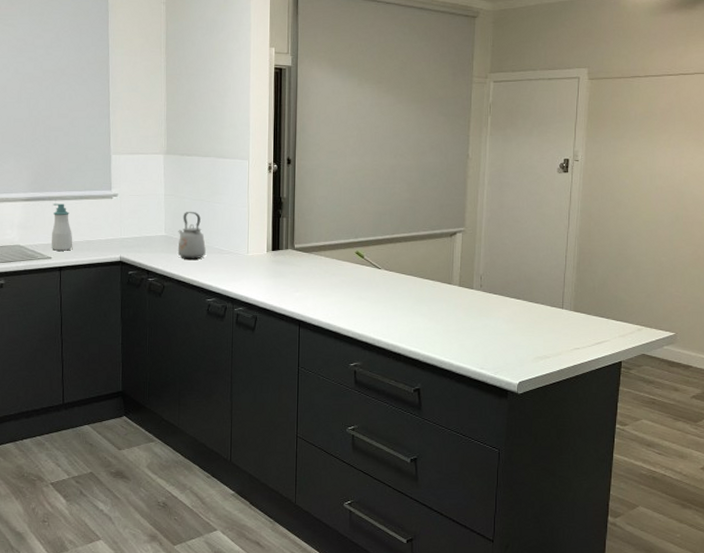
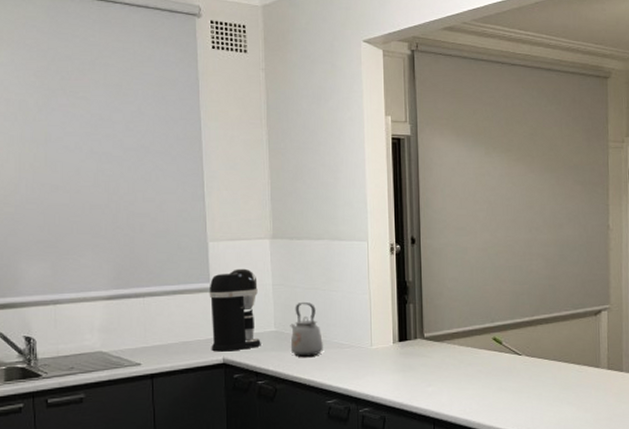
soap bottle: present [52,203,73,251] -> none [140,300,167,356]
coffee maker: none [110,179,153,251] -> present [209,268,261,352]

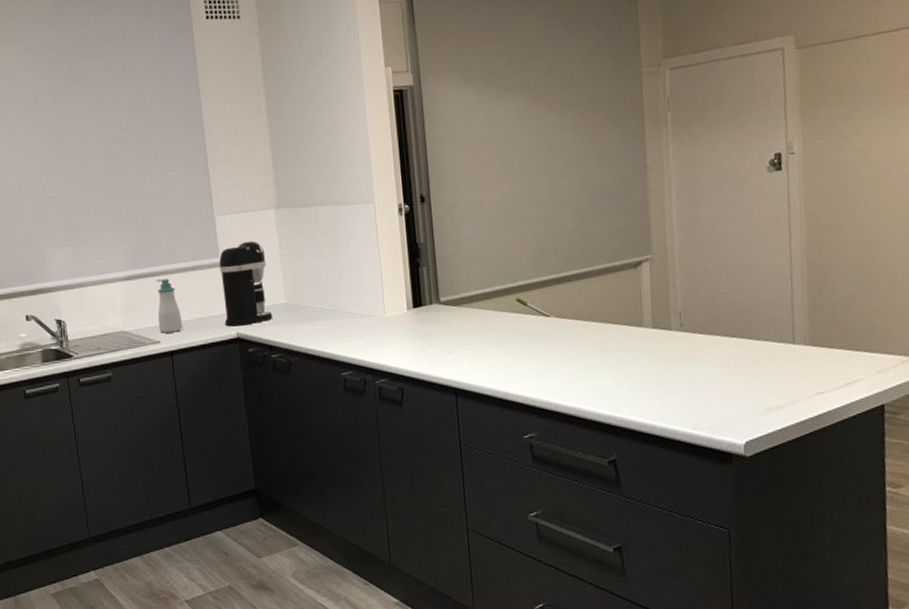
soap bottle: none [140,300,167,356] -> present [156,278,183,333]
kettle: present [290,302,323,357] -> none [300,272,335,328]

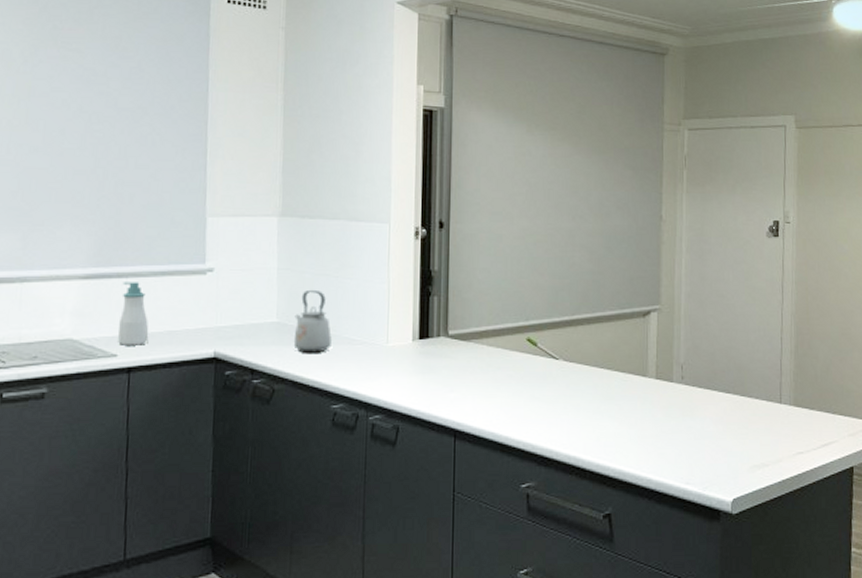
coffee maker: present [219,241,273,327] -> none [201,249,261,344]
kettle: none [300,272,335,328] -> present [293,291,332,353]

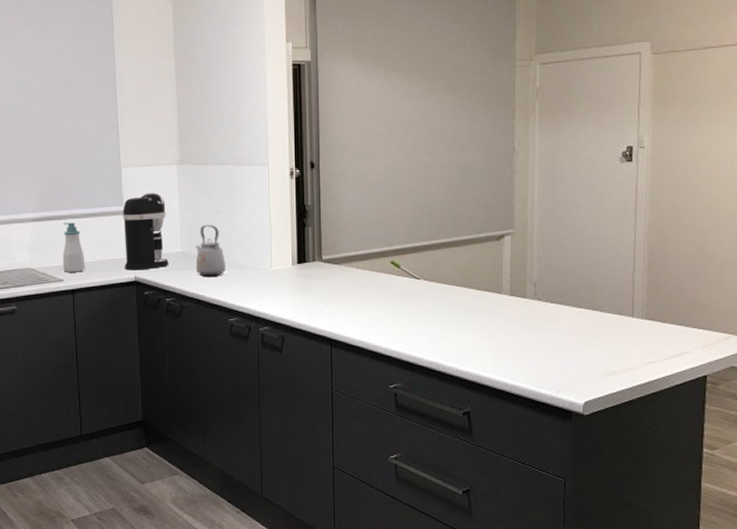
coffee maker: none [201,249,261,344] -> present [122,193,169,270]

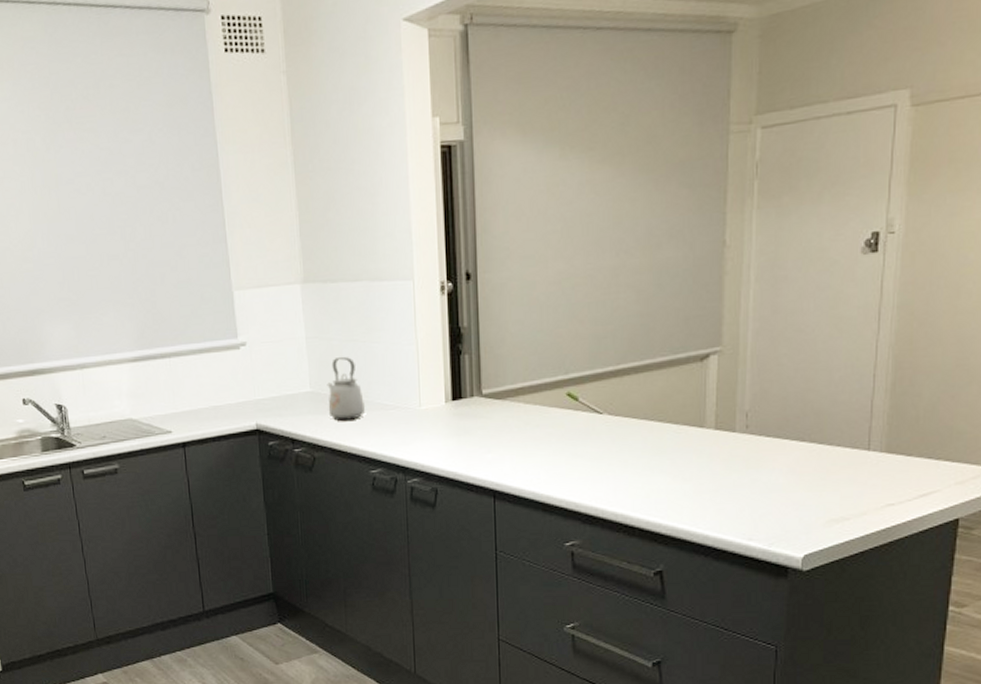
soap bottle: present [63,222,85,273] -> none [166,361,197,422]
coffee maker: present [122,193,169,270] -> none [237,320,296,417]

